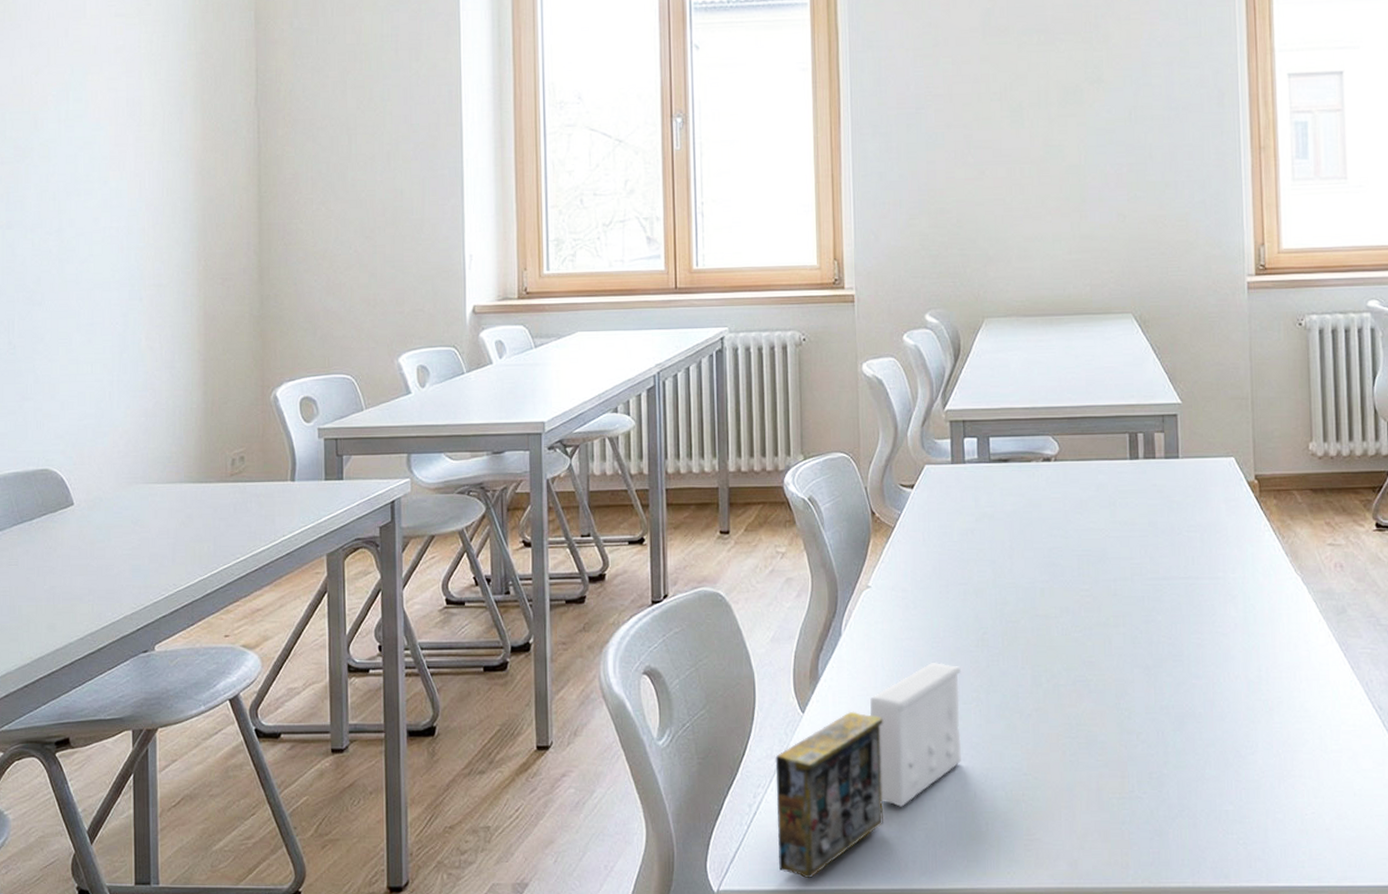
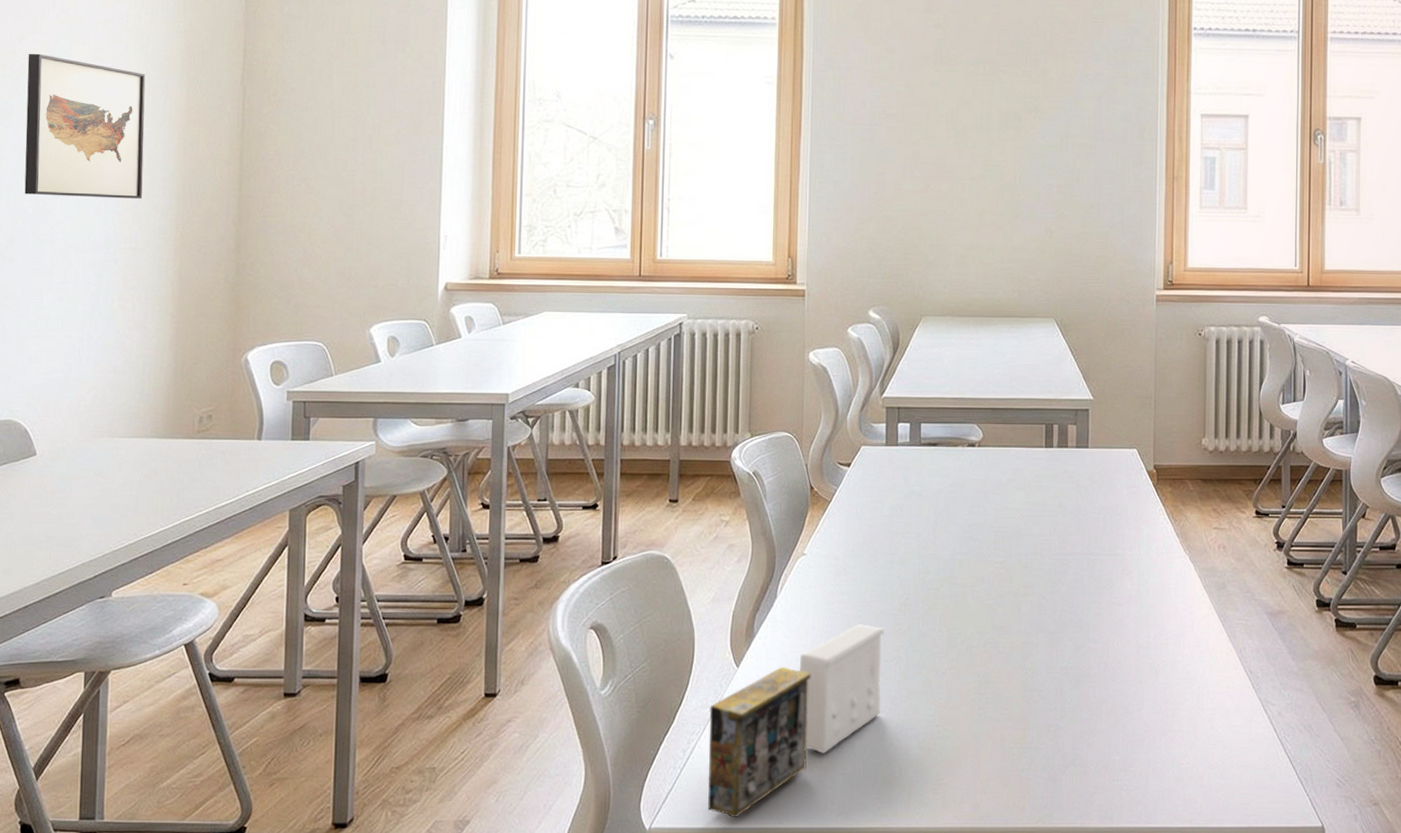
wall art: none [44,86,163,234] -> present [24,53,146,199]

